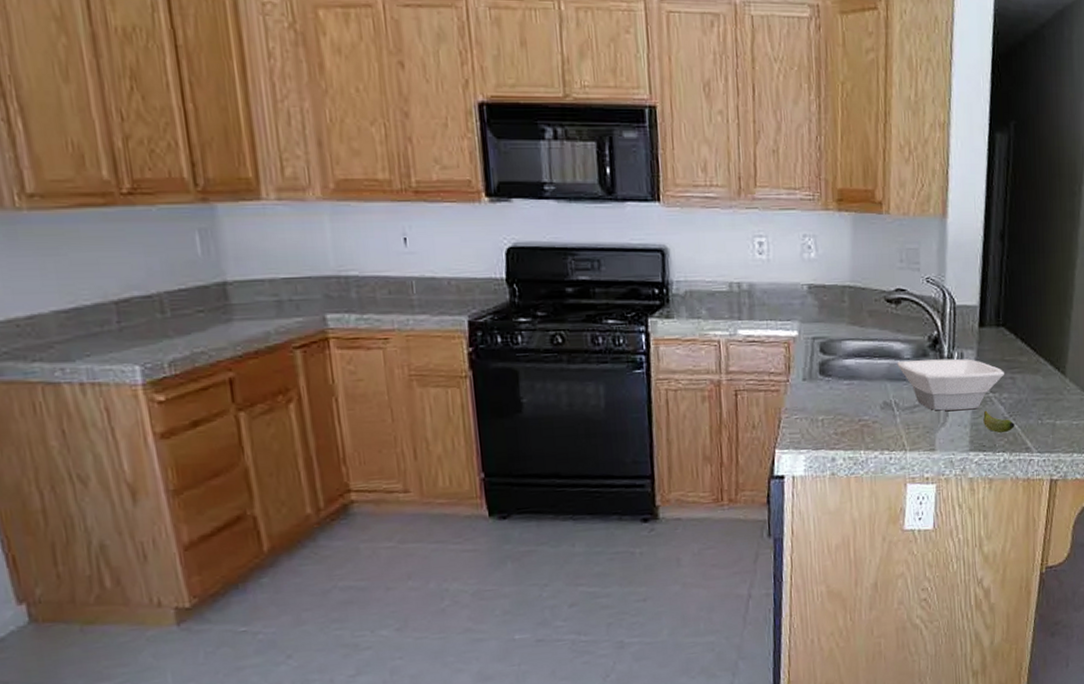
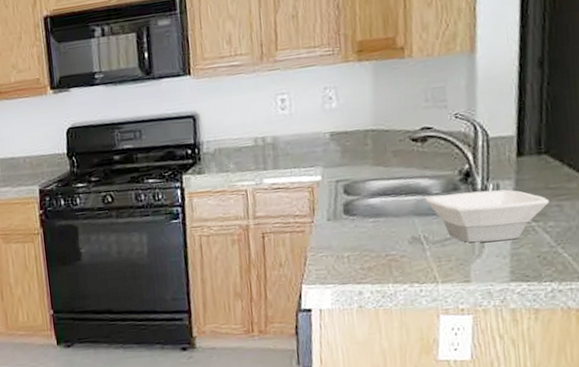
banana: present [983,410,1015,433] -> none [525,240,564,263]

